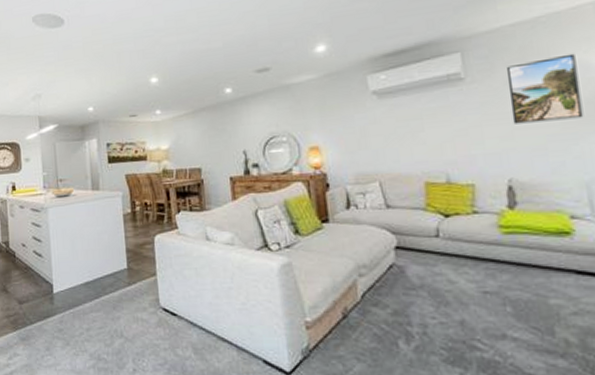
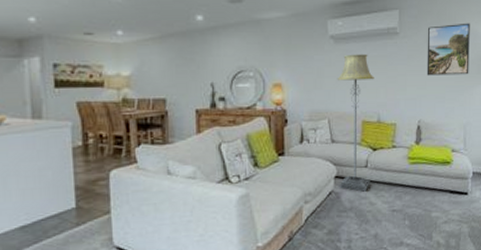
floor lamp: none [385,106,446,267] -> present [337,53,374,192]

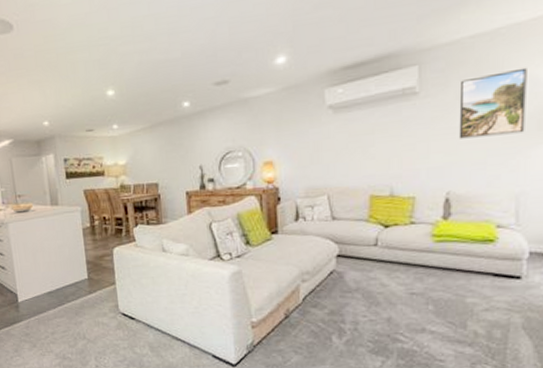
floor lamp: present [337,53,374,192] -> none [337,121,385,272]

